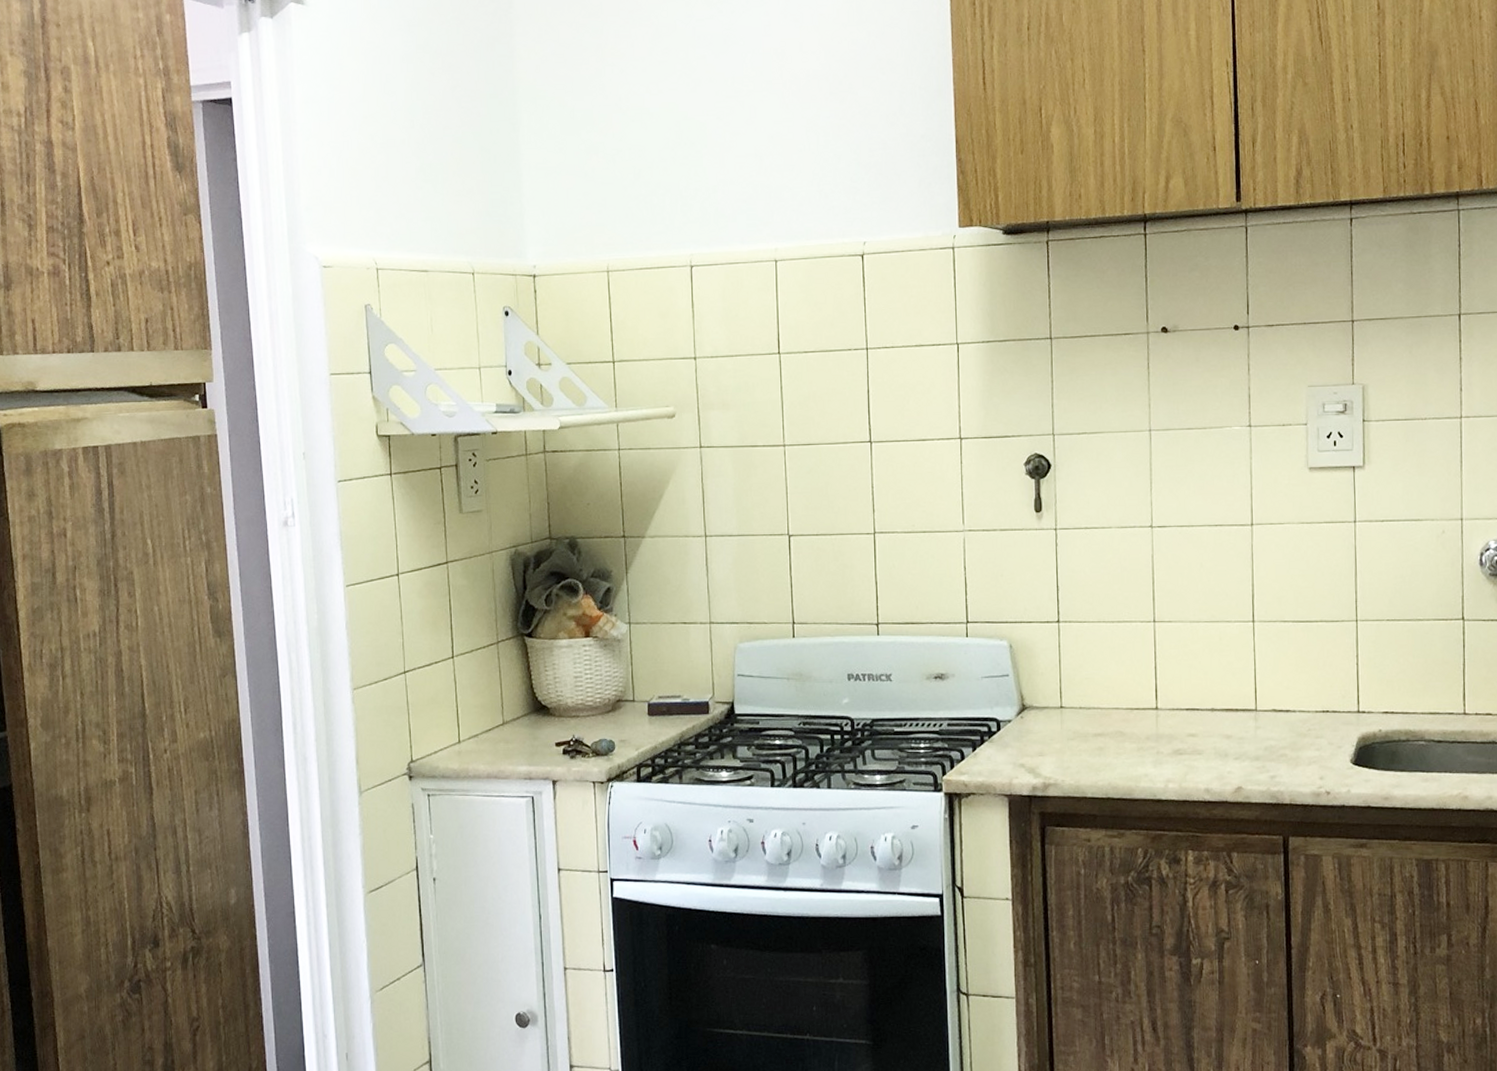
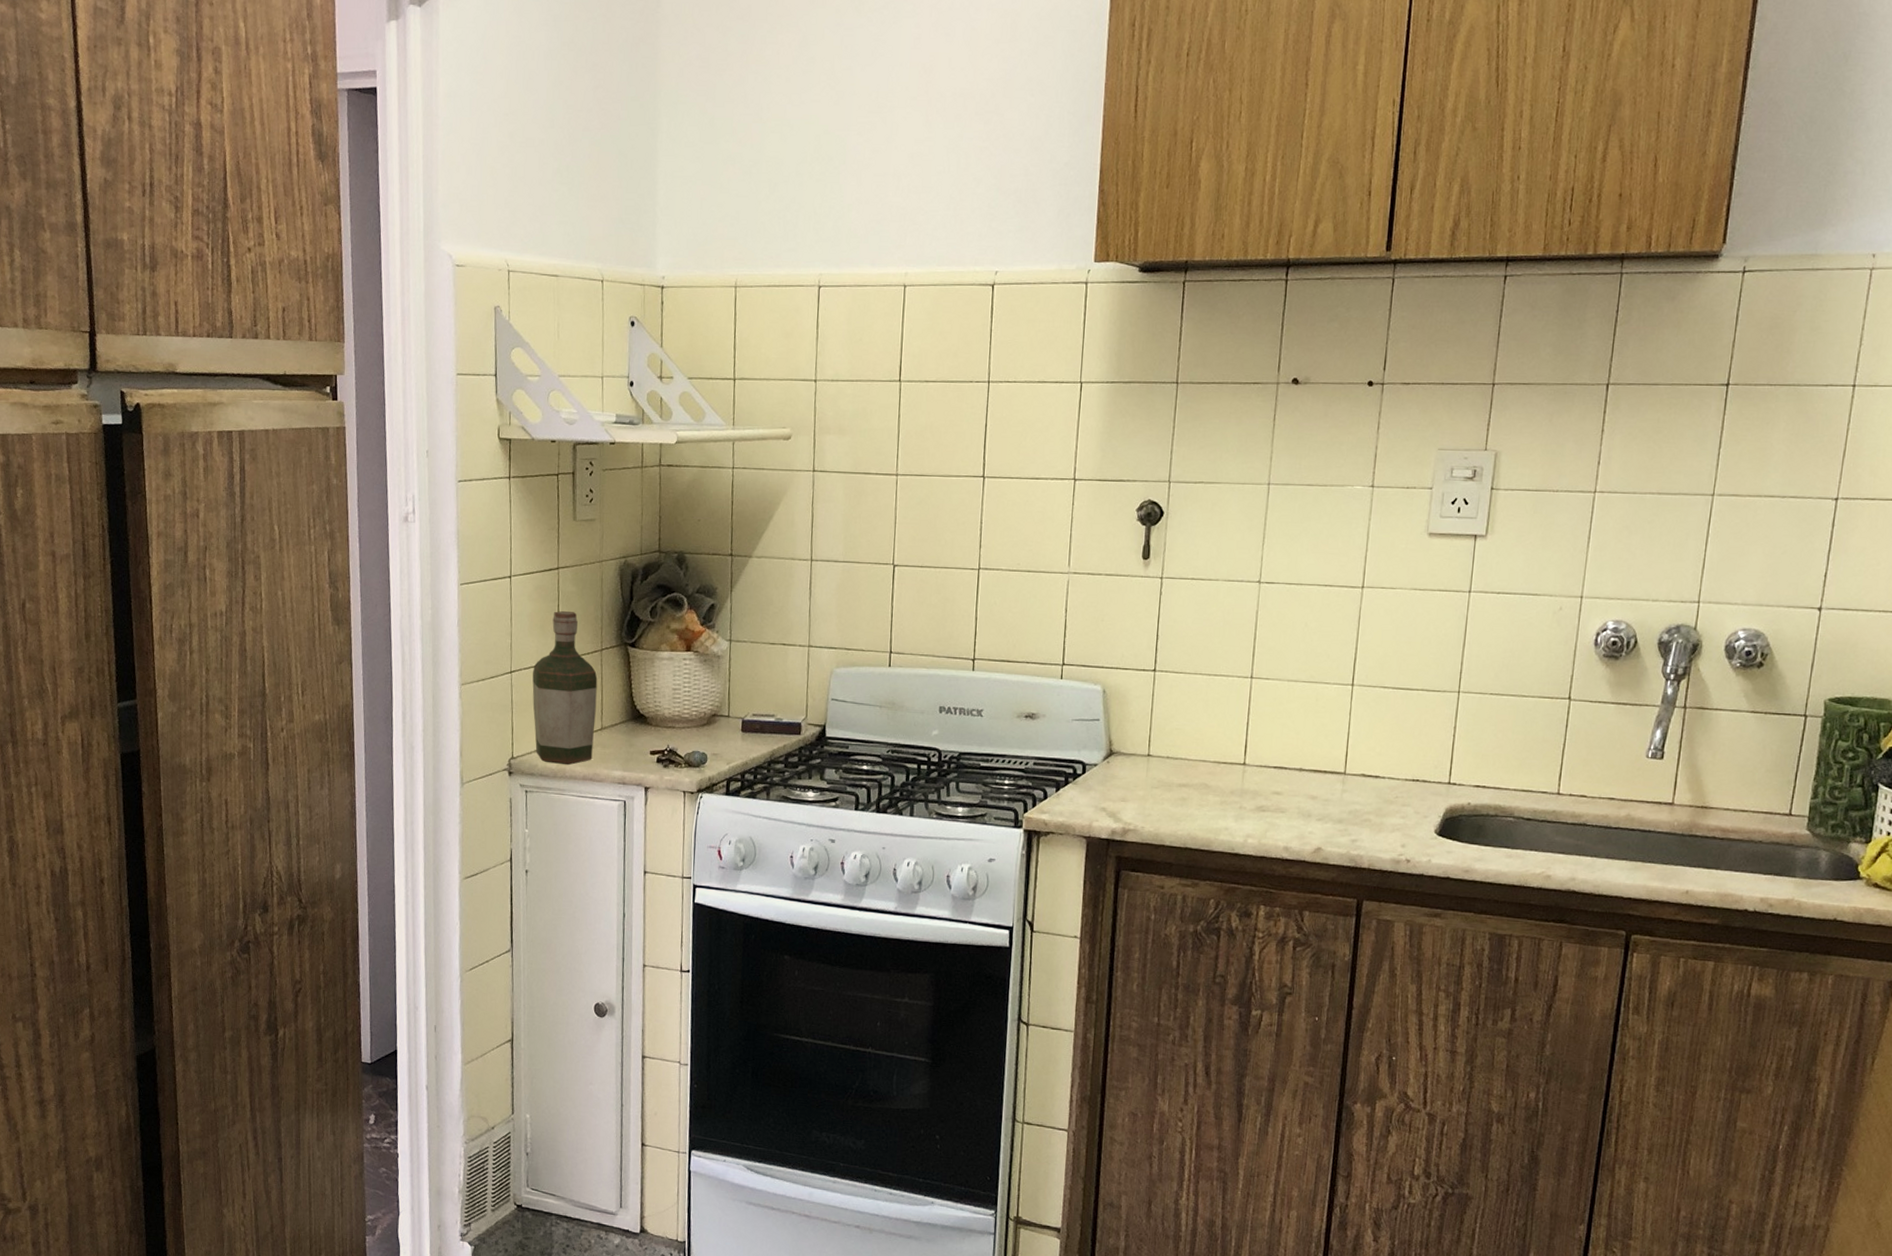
bottle: none [428,605,496,765] -> present [532,610,598,766]

